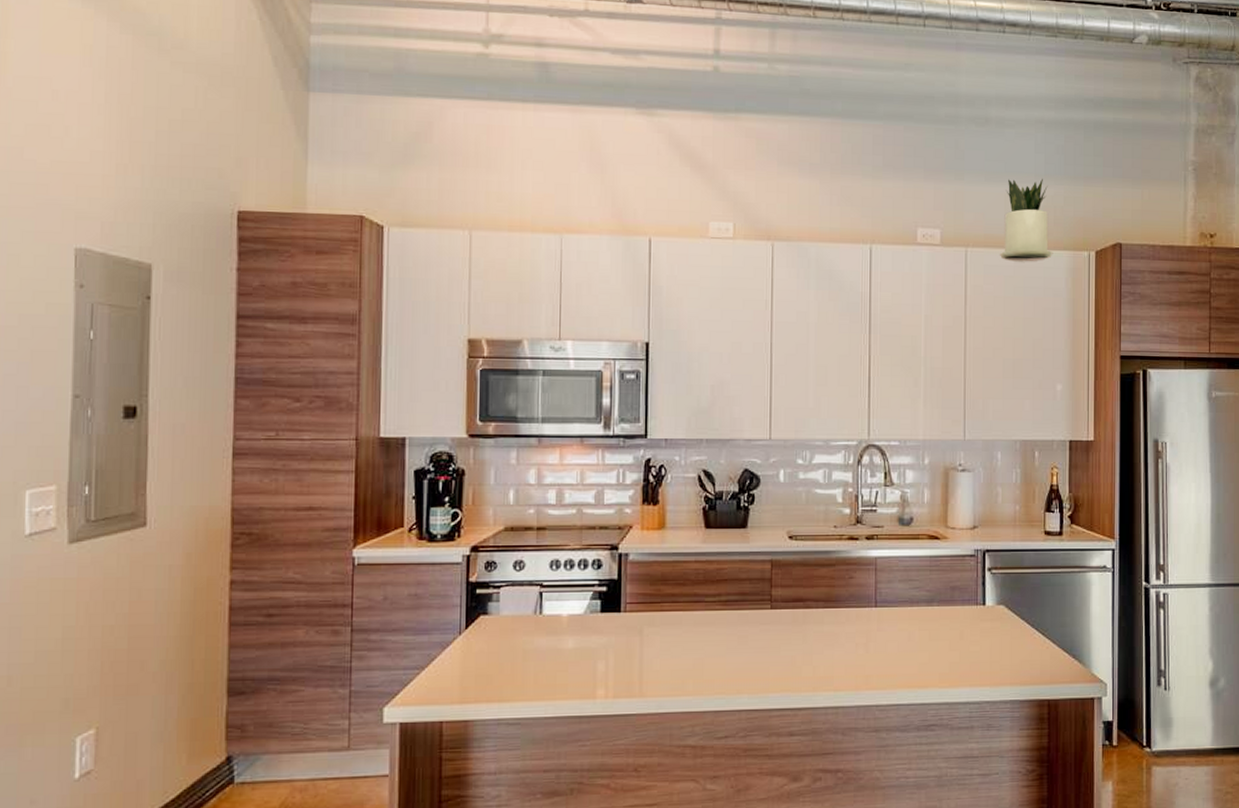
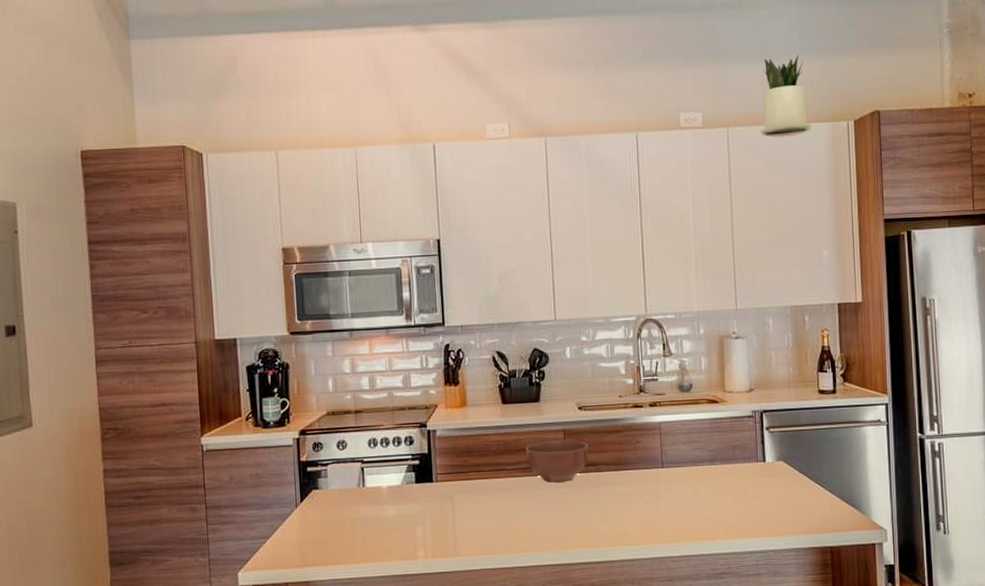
bowl: none [727,572,797,618] -> present [525,440,588,483]

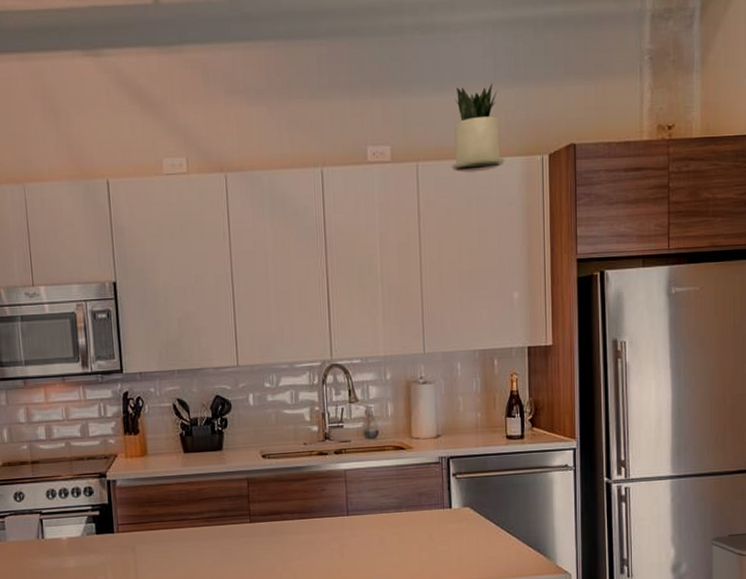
bowl: present [525,440,588,483] -> none [208,488,272,532]

